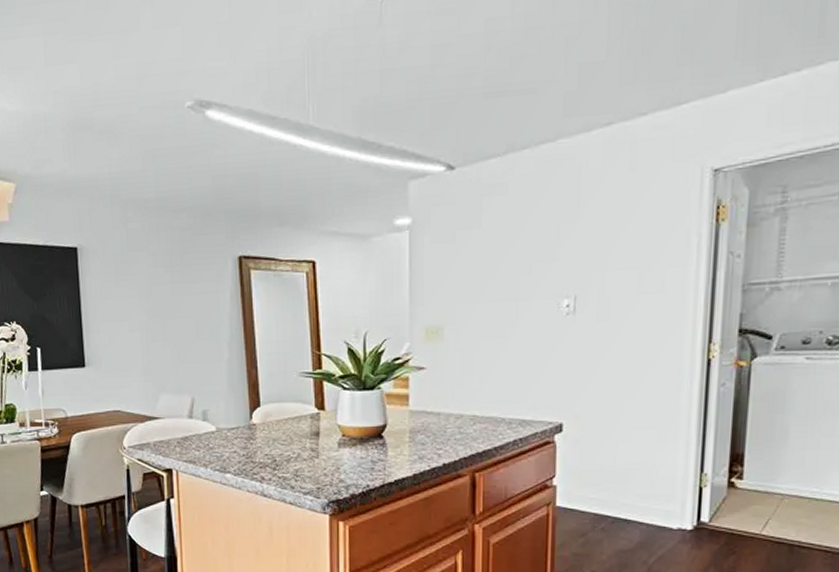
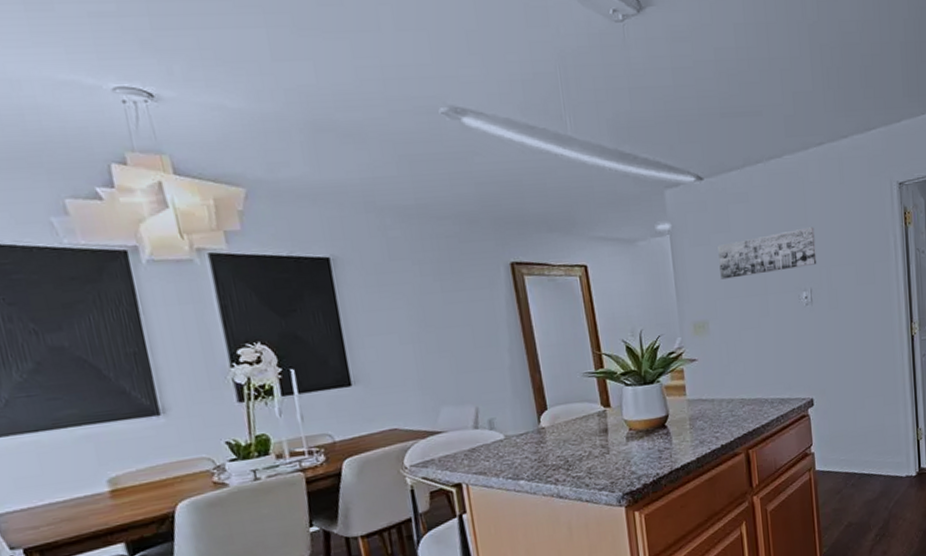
wall art: none [463,223,588,281] -> present [718,227,817,279]

